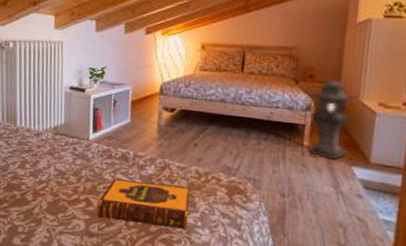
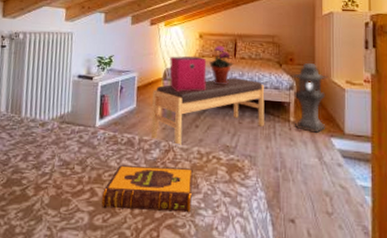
bench: none [146,95,276,164] -> present [151,78,265,146]
storage bin: none [167,69,209,108] -> present [169,55,207,92]
potted plant: none [212,57,241,103] -> present [209,45,234,85]

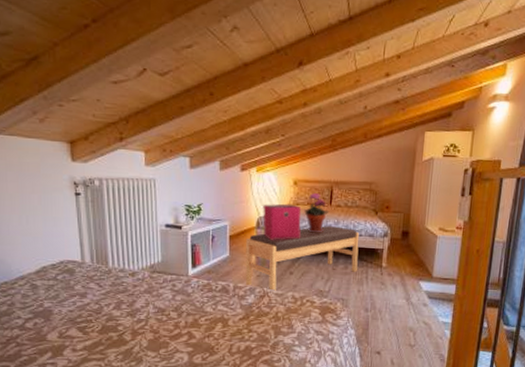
hardback book: present [101,165,193,213] -> none [199,310,288,350]
lantern: present [290,63,329,134] -> none [385,211,423,278]

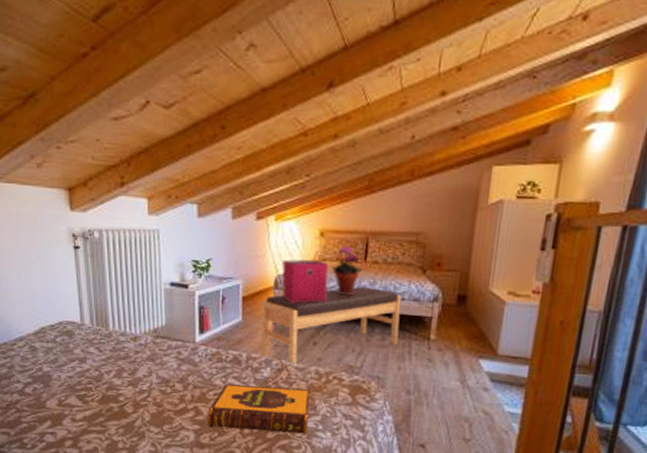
hardback book: none [199,310,288,350] -> present [207,384,310,435]

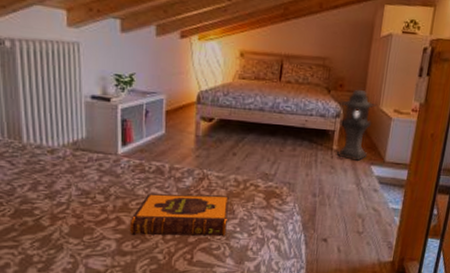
bench: present [260,287,402,365] -> none [183,103,310,174]
storage bin: present [282,259,329,303] -> none [204,76,248,117]
potted plant: present [332,245,364,296] -> none [250,66,279,111]
lantern: none [434,269,486,355] -> present [336,90,378,162]

